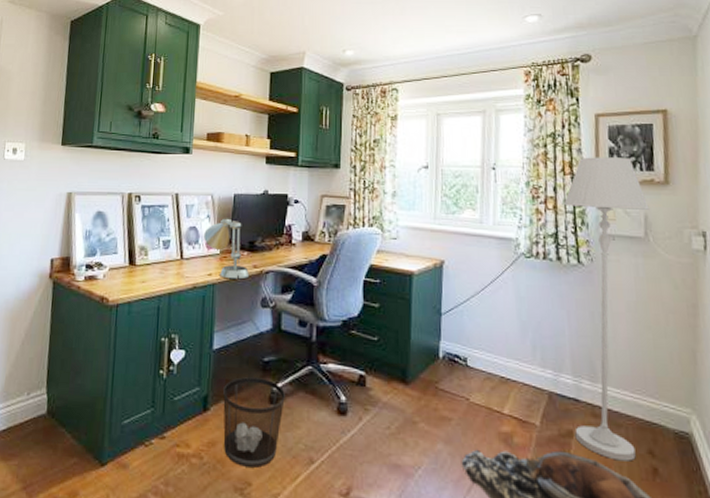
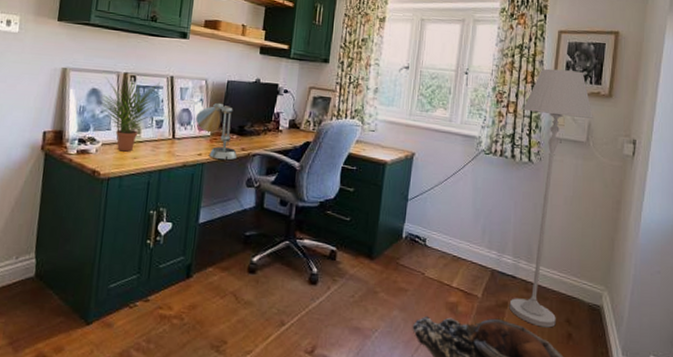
potted plant: none [102,200,166,276] -> present [96,78,160,152]
waste bin: present [223,377,285,468] -> none [203,249,263,328]

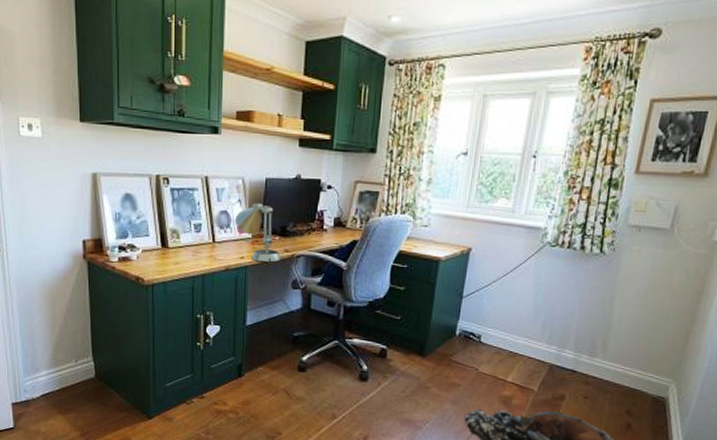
potted plant: present [96,78,160,152] -> none [131,182,197,258]
floor lamp: present [509,68,593,328] -> none [566,146,682,419]

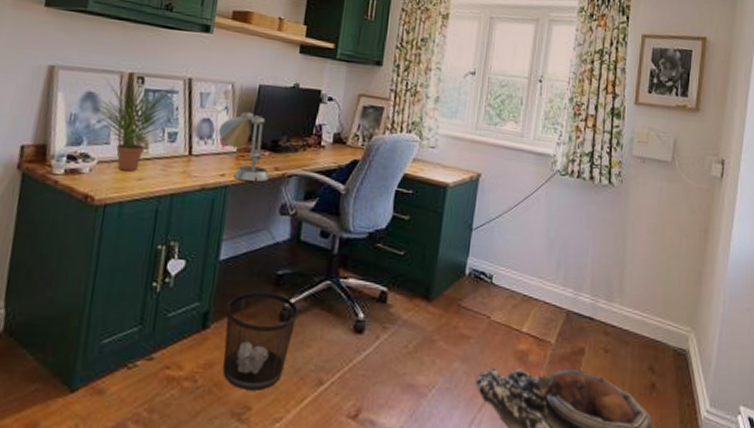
potted plant: none [131,182,197,258] -> present [92,79,175,172]
waste bin: none [256,349,313,421] -> present [222,291,298,390]

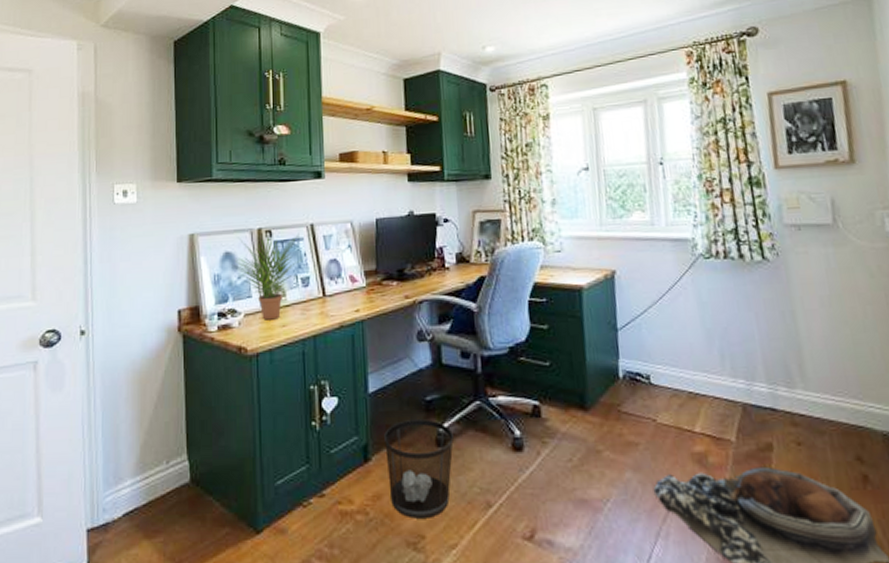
desk lamp: present [219,111,270,183] -> none [346,246,402,314]

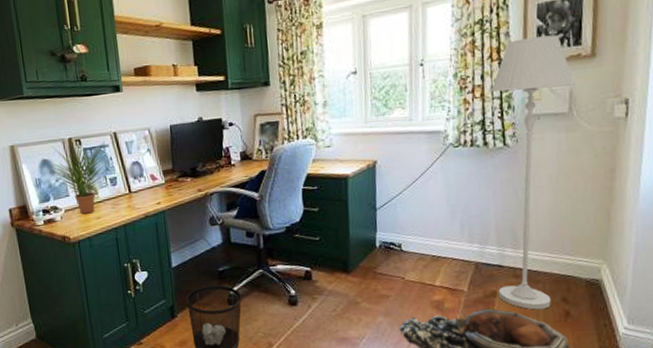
floor lamp: none [741,137,843,471] -> present [490,34,575,310]

